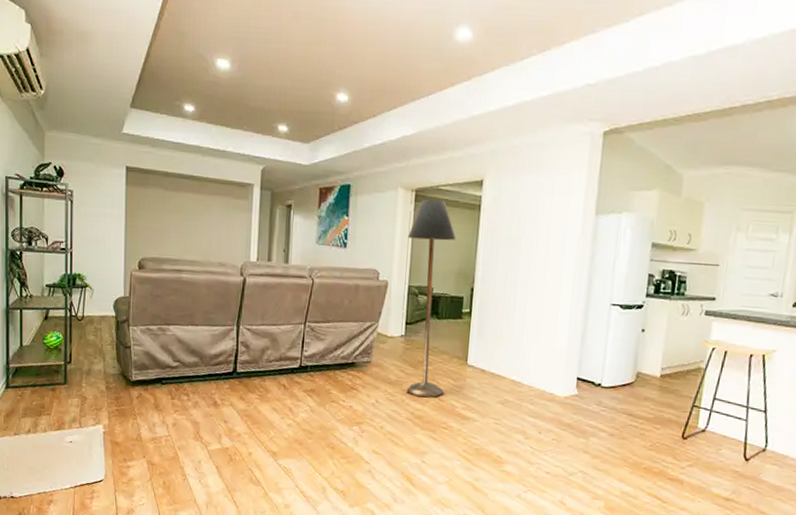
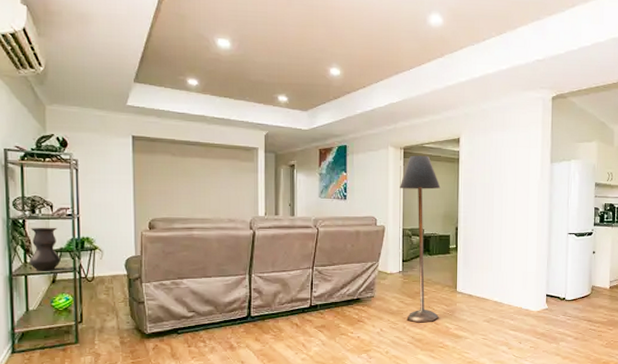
vase: none [24,260,53,307] -> present [29,227,61,271]

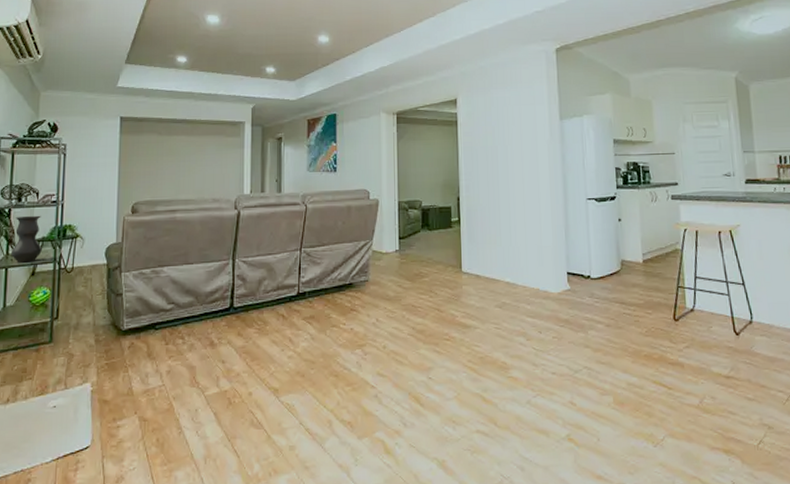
floor lamp: present [400,155,441,323] -> none [394,120,443,311]

